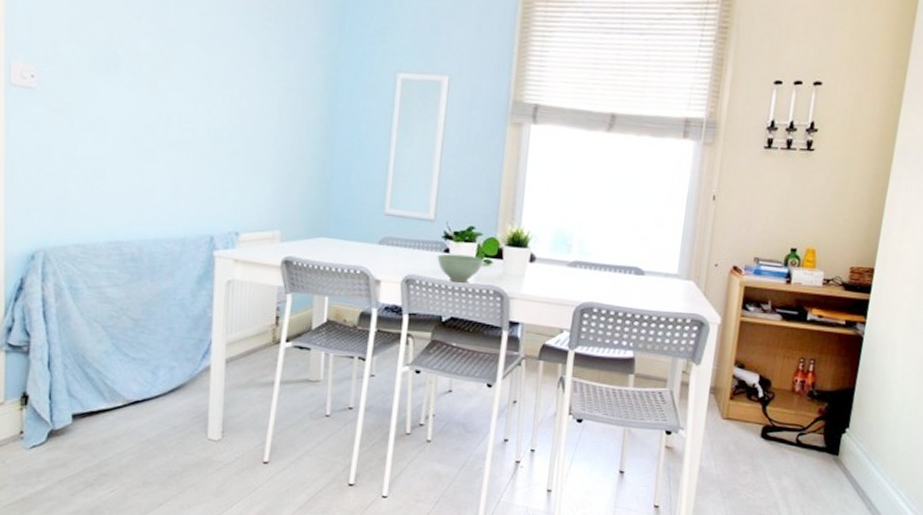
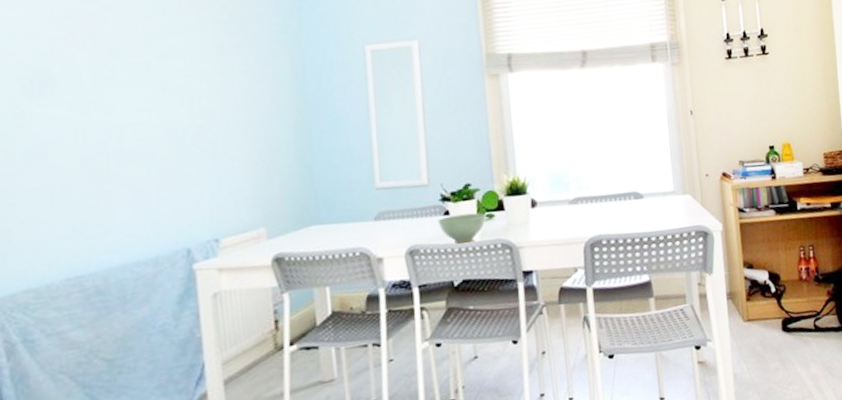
books: none [733,272,800,311] -> present [729,175,789,209]

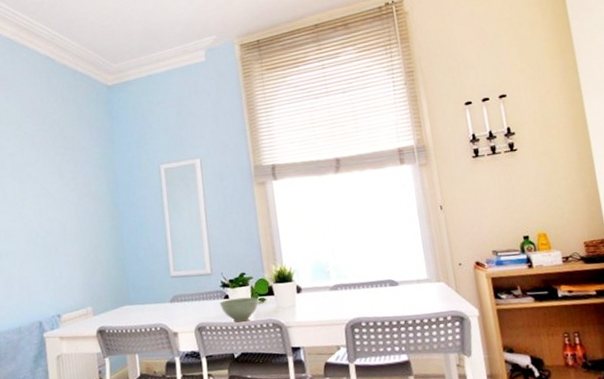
books: present [729,175,789,209] -> none [484,264,548,296]

